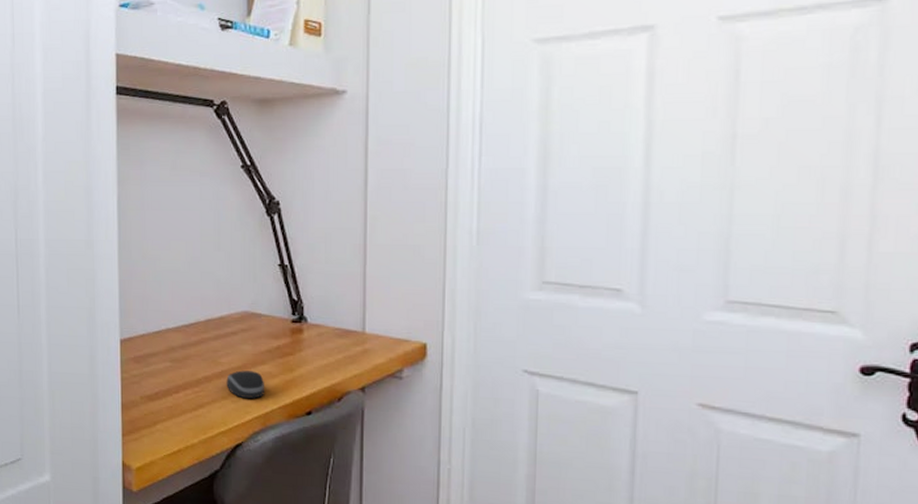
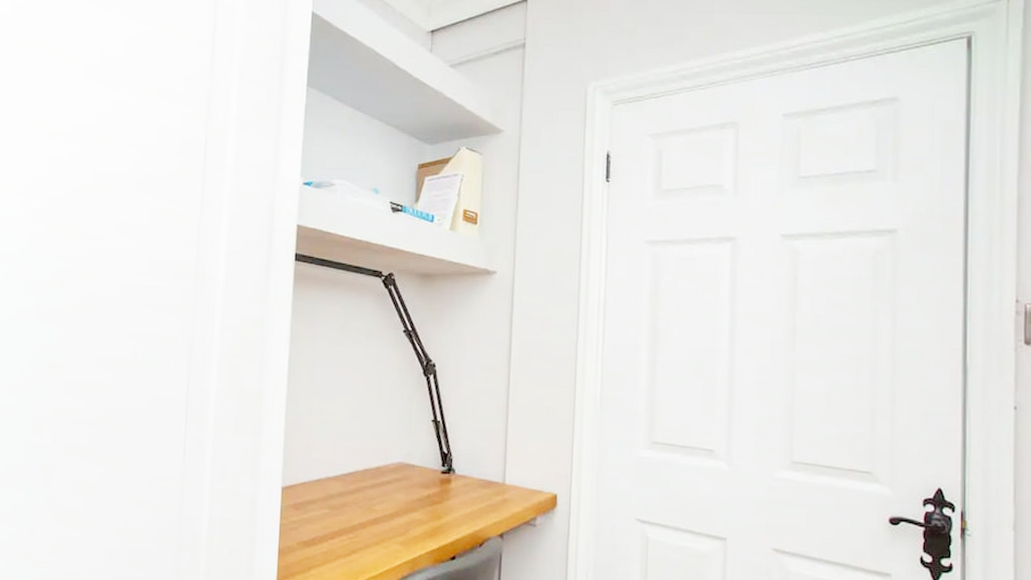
computer mouse: present [226,370,264,399] -> none [379,517,414,544]

